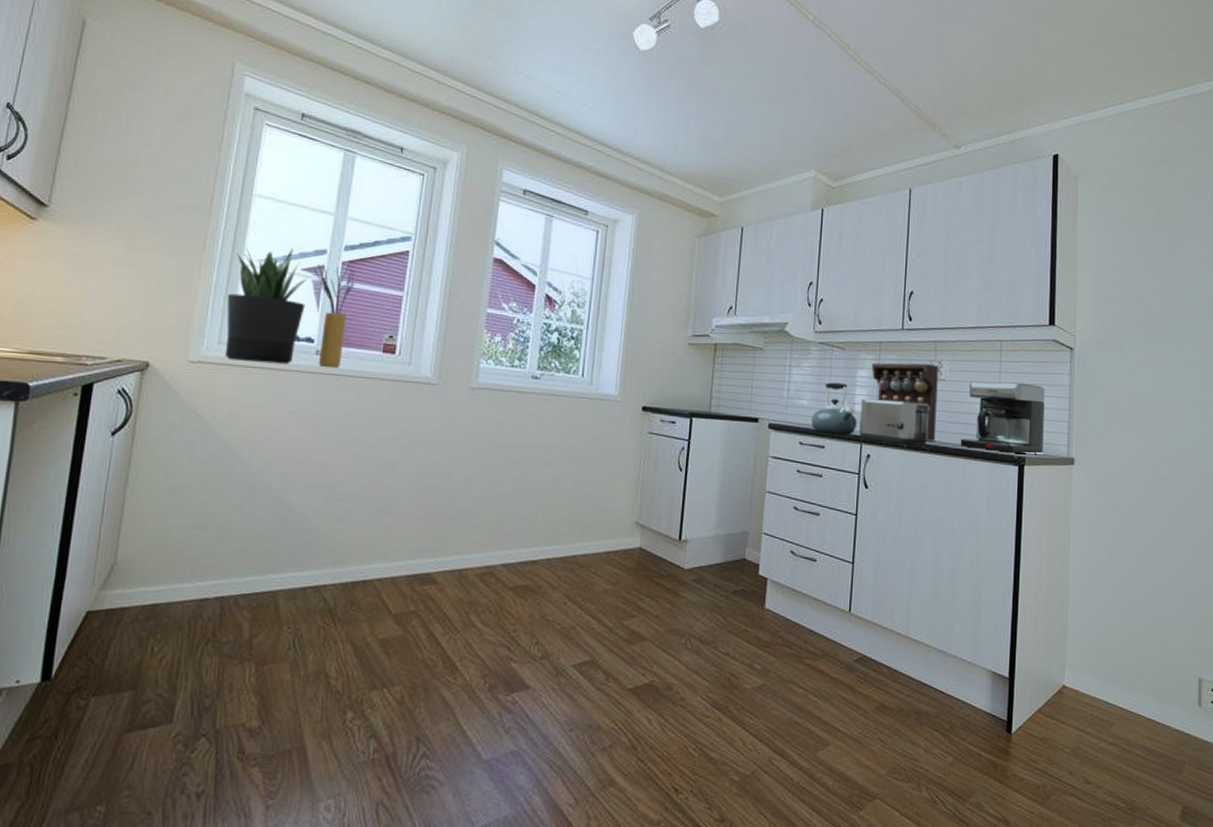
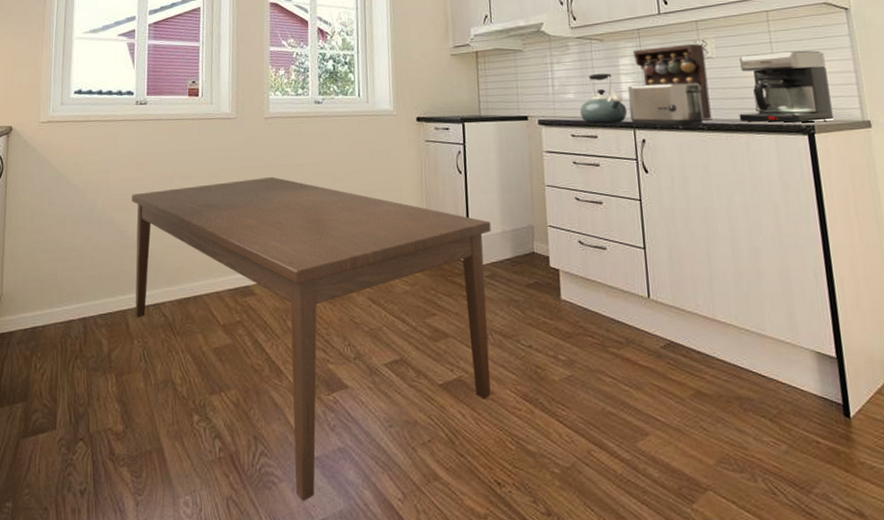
planter: present [224,247,311,365] -> none [64,19,125,117]
dining table: none [288,454,705,807] -> present [131,176,491,501]
vase: present [314,264,356,369] -> none [127,25,161,115]

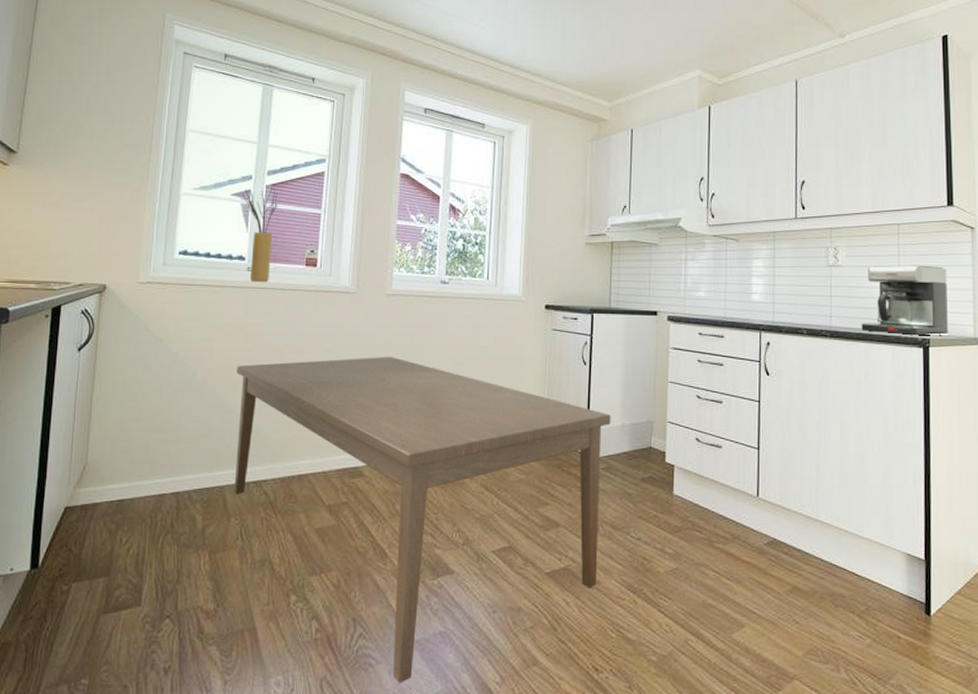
vase: none [127,25,161,115] -> present [242,187,279,283]
kettle: present [580,73,628,124] -> none [710,273,755,324]
toaster: present [627,82,704,126] -> none [758,287,828,331]
spice rack: present [632,43,712,121] -> none [766,250,836,327]

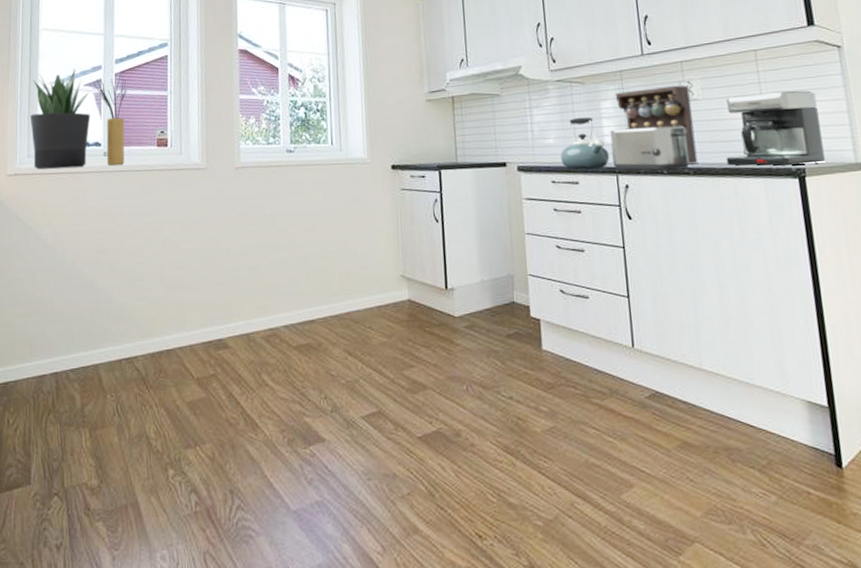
planter: none [168,176,239,281] -> present [30,68,92,170]
dining table: present [234,356,611,683] -> none [101,227,471,555]
kettle: none [710,273,755,324] -> present [560,117,610,170]
toaster: none [758,287,828,331] -> present [609,125,690,171]
spice rack: none [766,250,836,327] -> present [615,85,698,165]

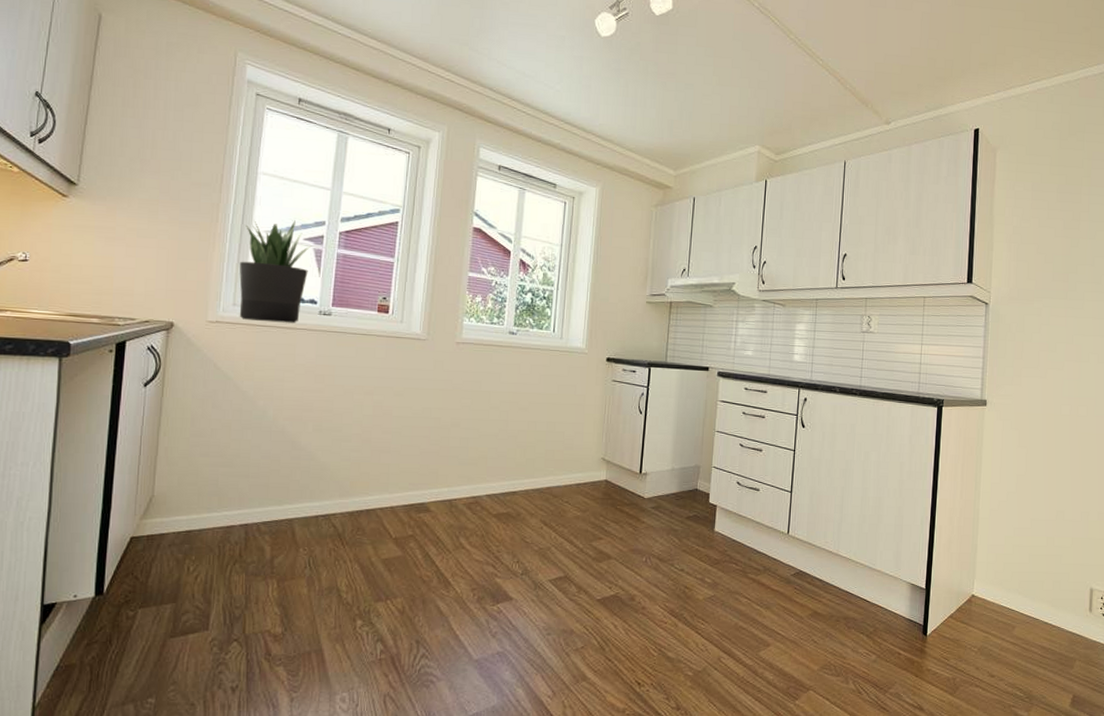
vase: present [94,75,128,167] -> none [315,234,352,327]
kettle: present [560,117,610,170] -> none [755,335,796,381]
toaster: present [609,125,690,171] -> none [798,349,860,390]
spice rack: present [615,85,698,165] -> none [808,317,868,387]
coffee maker: present [726,90,825,167] -> none [886,333,962,397]

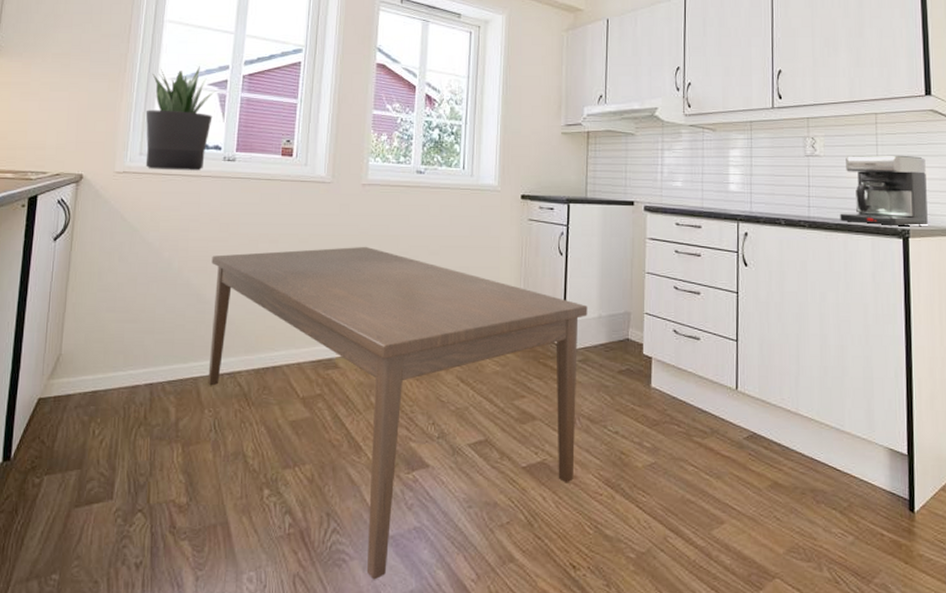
dining table: none [303,400,662,698] -> present [208,246,588,580]
coffee maker: none [886,333,962,397] -> present [840,155,928,227]

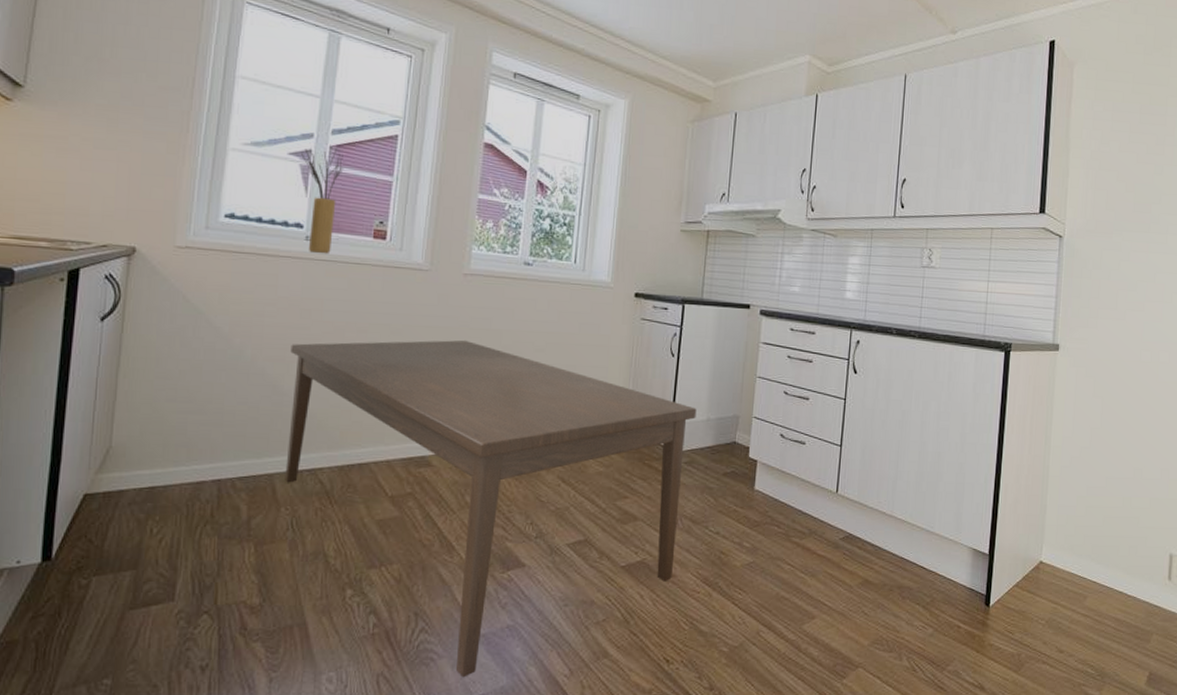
planter: present [145,66,216,171] -> none [212,131,298,250]
vase: none [219,77,255,172] -> present [301,148,344,254]
coffee maker: present [840,155,928,227] -> none [948,269,1033,340]

